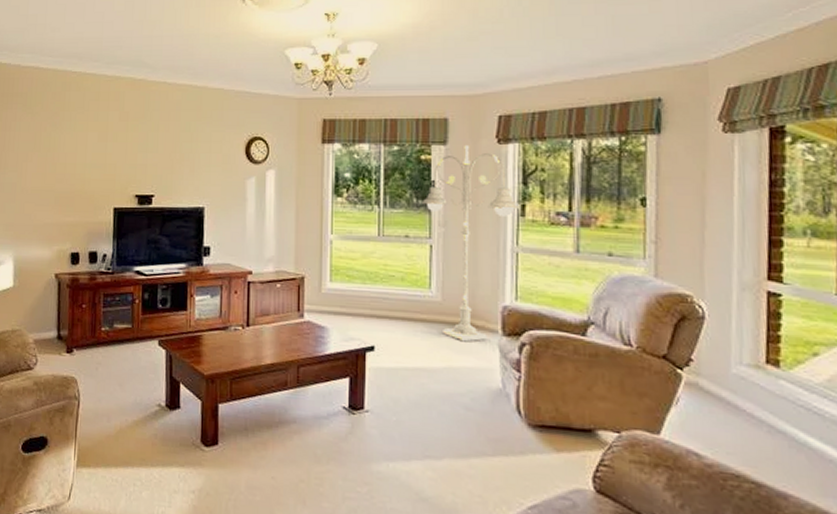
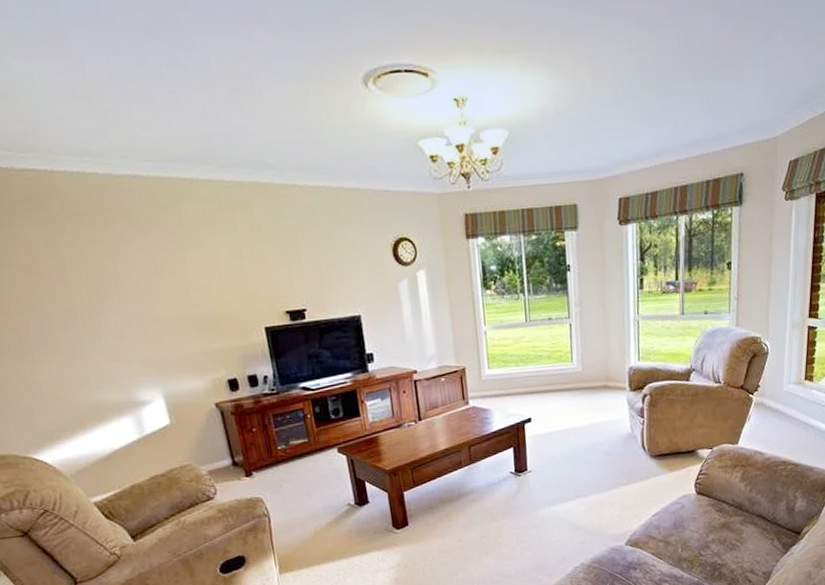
floor lamp: present [422,144,520,342] -> none [560,228,639,402]

